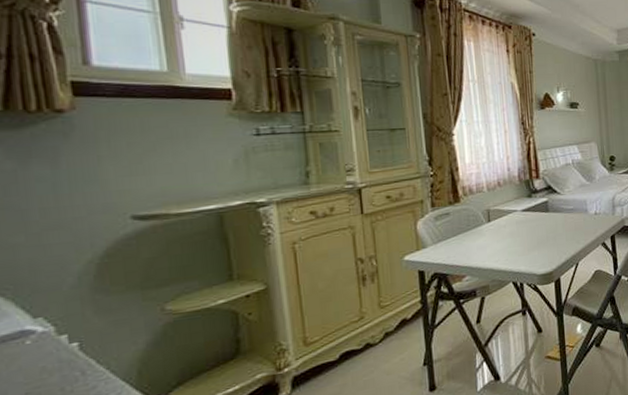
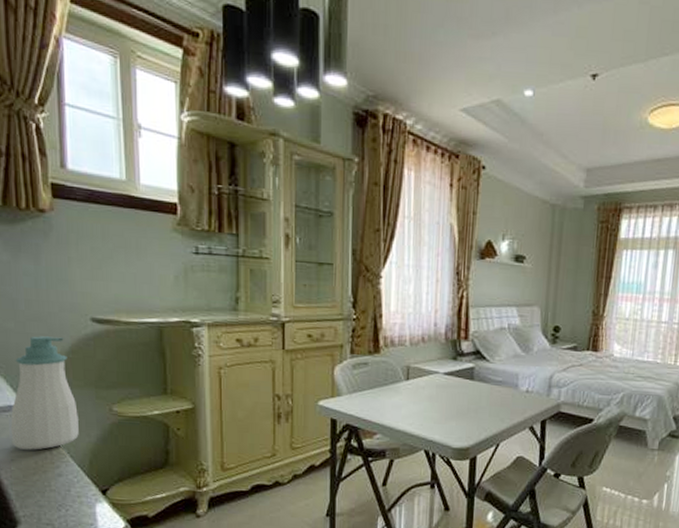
soap bottle: none [23,242,122,379] -> present [11,336,79,450]

